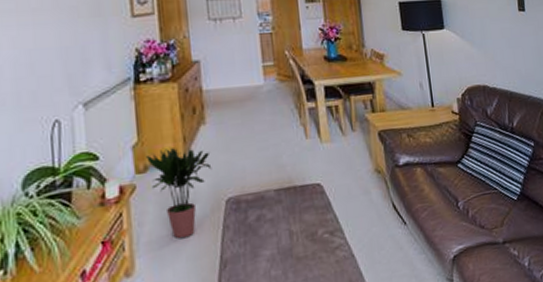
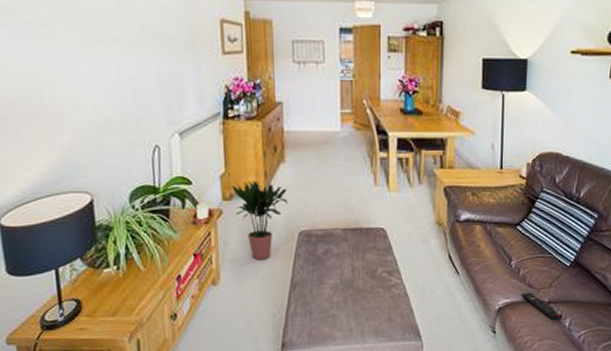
remote control: none [474,234,521,262] -> present [521,292,563,320]

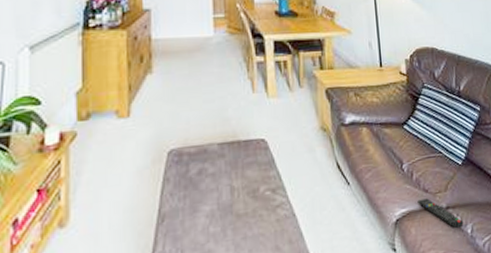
potted plant: present [232,180,288,259] -> none [90,95,156,189]

